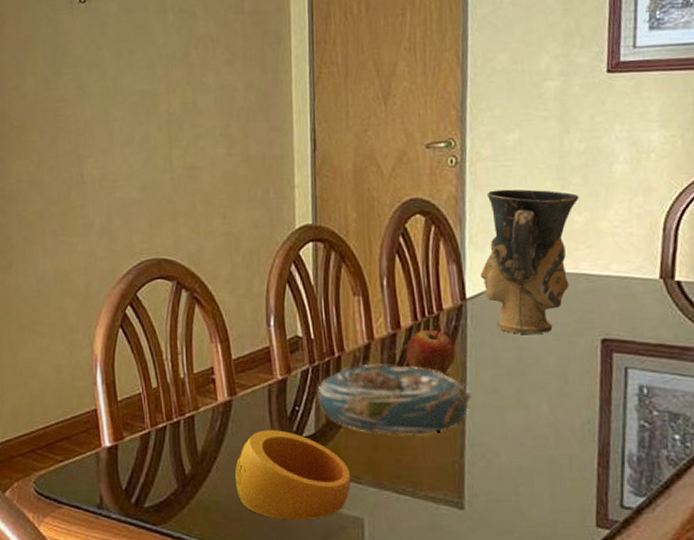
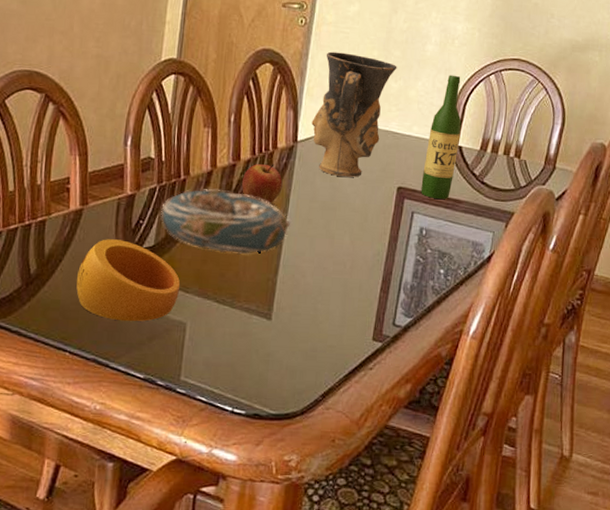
wine bottle: none [632,195,677,348] -> present [421,74,462,199]

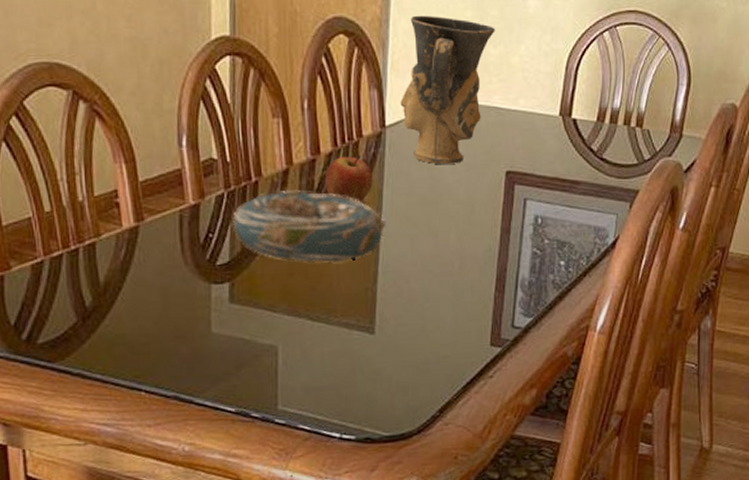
ring: present [76,239,180,322] -> none [142,258,265,351]
wine bottle: present [421,74,462,199] -> none [533,34,574,181]

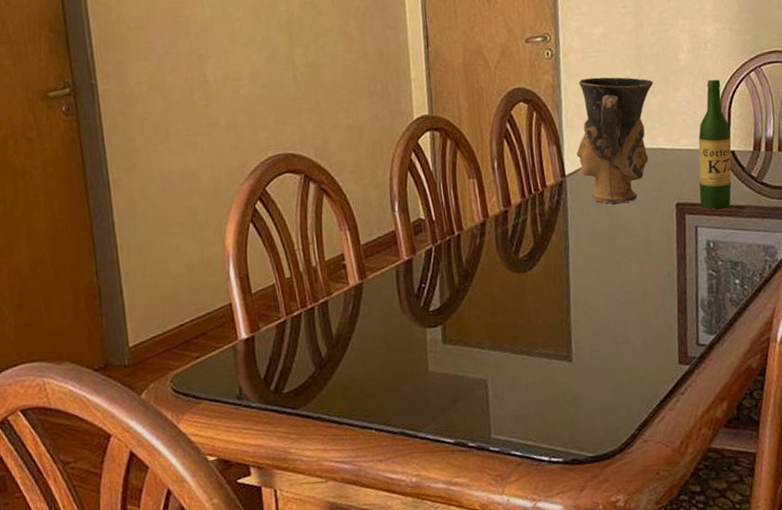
decorative bowl: present [233,191,386,264] -> none [441,238,574,303]
apple: present [325,156,373,203] -> none [517,203,559,245]
wine bottle: none [533,34,574,181] -> present [698,79,732,209]

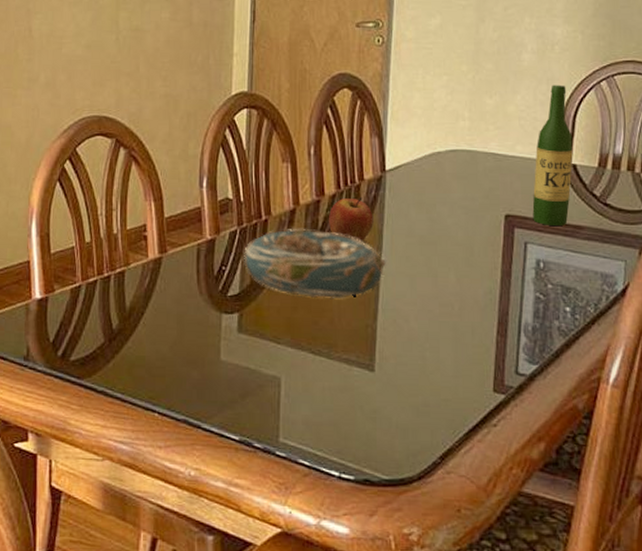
decorative bowl: none [441,238,574,303] -> present [244,229,386,300]
apple: none [517,203,559,245] -> present [329,197,373,242]
vase: present [576,77,653,204] -> none [400,70,491,207]

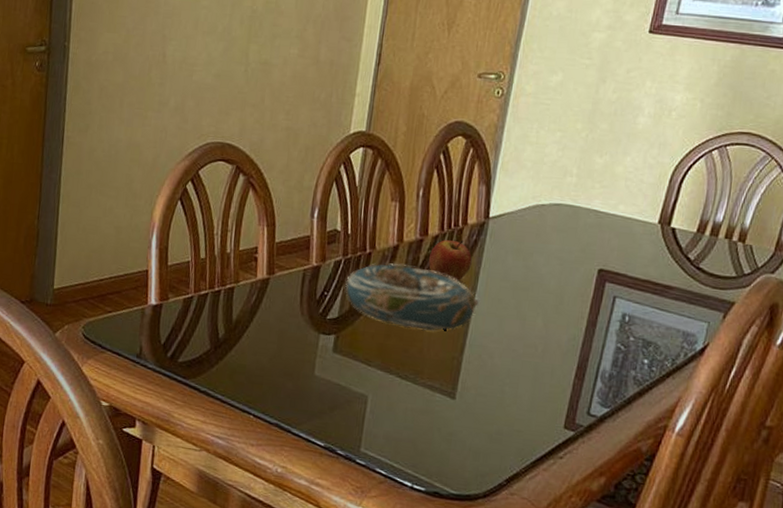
wine bottle: present [532,85,573,226] -> none [625,149,677,284]

